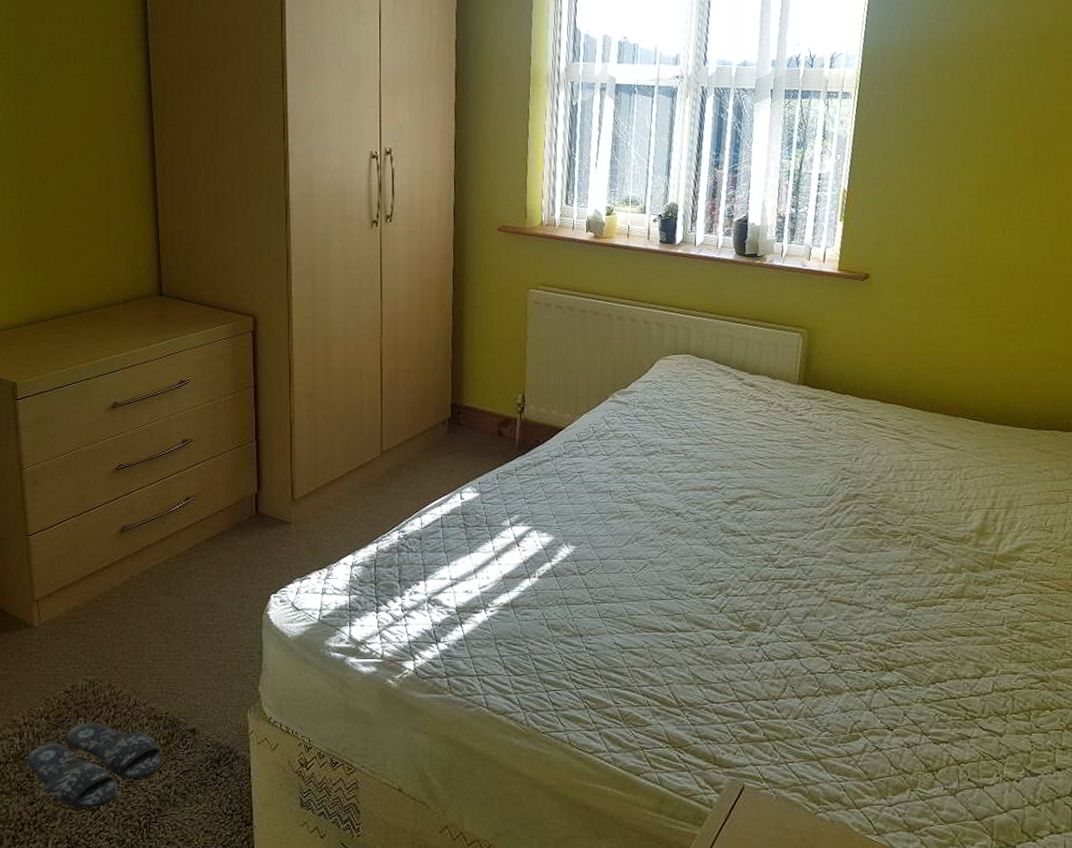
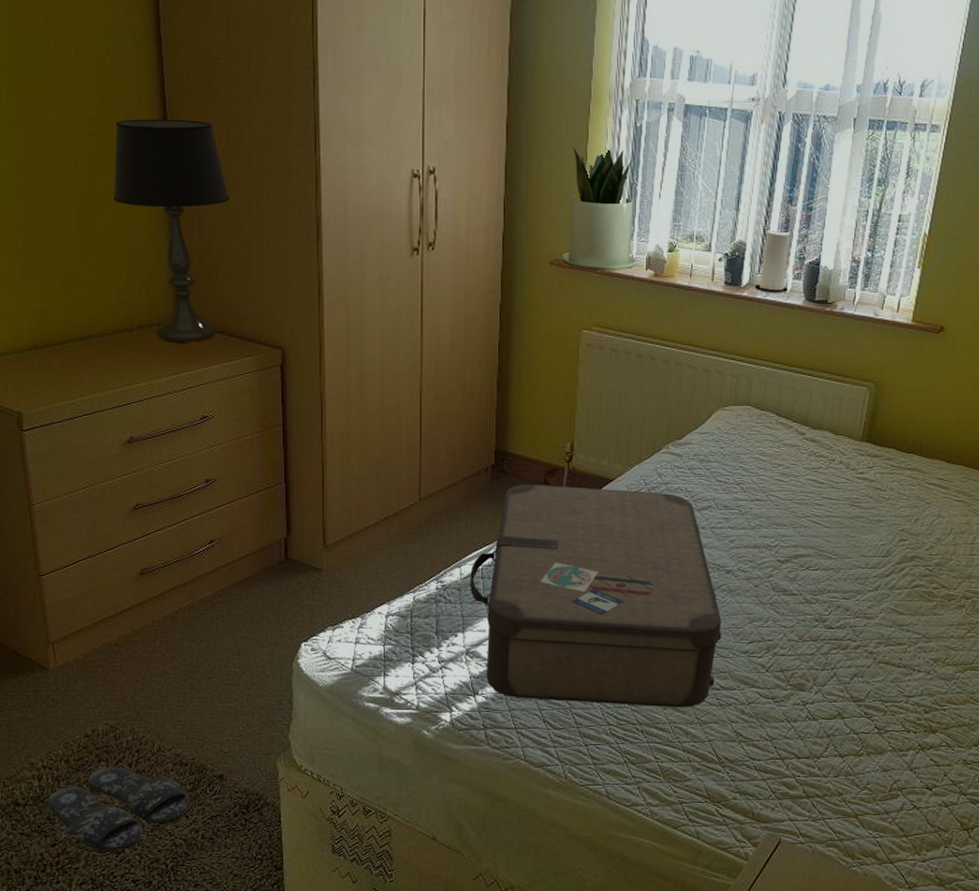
table lamp: none [104,116,208,314] -> present [113,119,231,343]
suitcase: none [430,434,674,652] -> present [470,483,721,708]
planter: none [507,126,578,235] -> present [560,147,637,271]
candle: none [688,191,720,250] -> present [754,230,791,293]

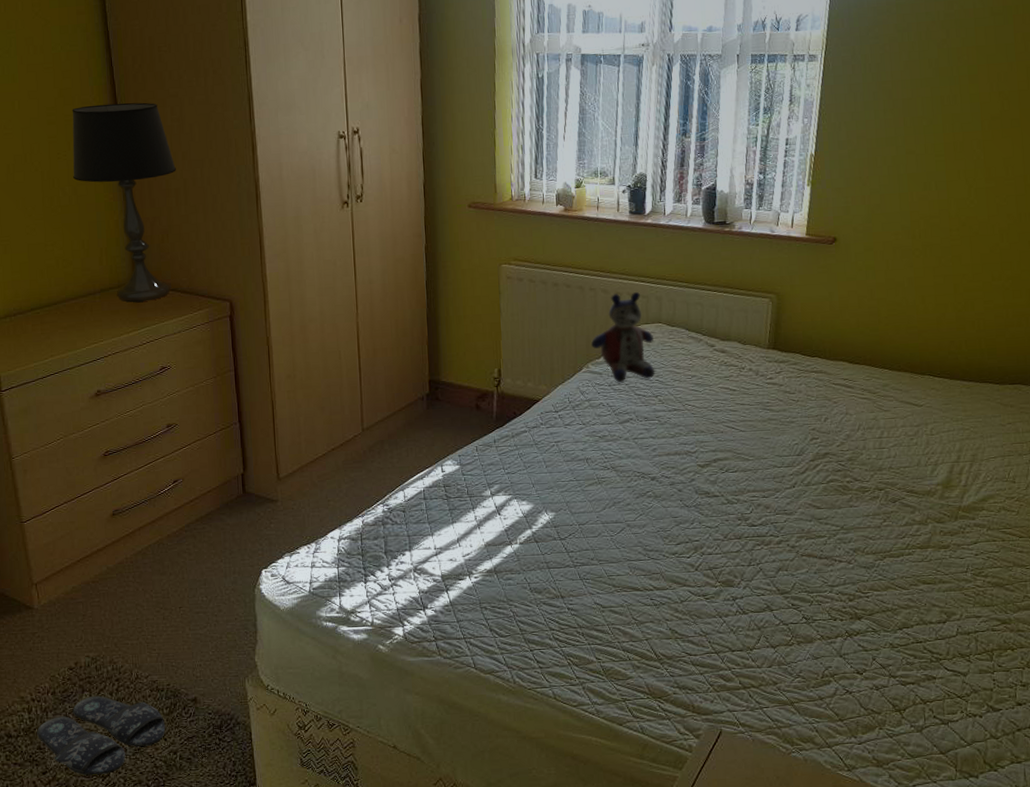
suitcase: present [470,483,721,708] -> none [413,408,651,610]
planter: present [560,147,637,271] -> none [477,99,548,211]
stuffed bear: none [672,369,741,466] -> present [590,291,656,382]
candle: present [754,230,791,293] -> none [657,160,689,219]

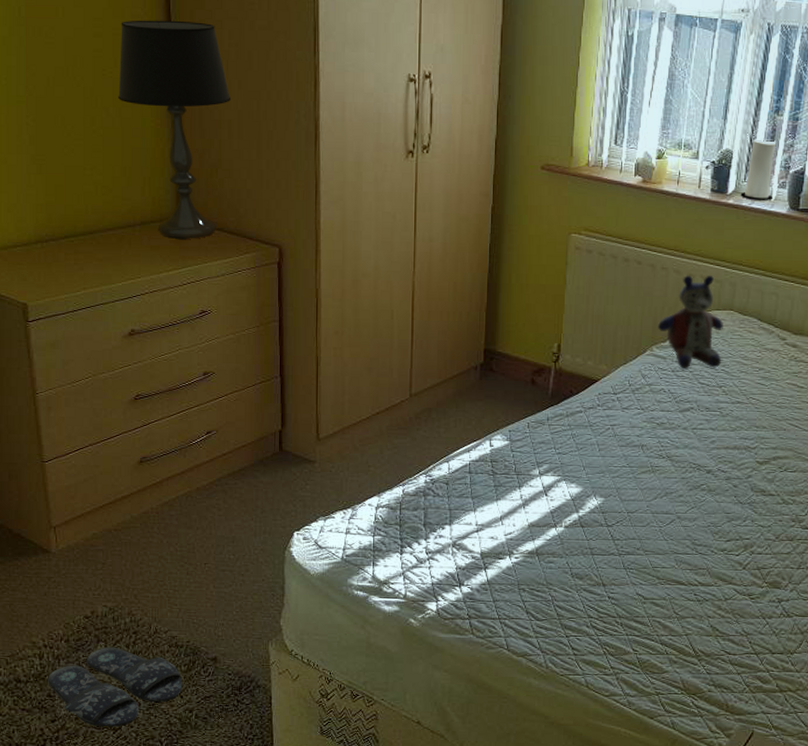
candle: none [657,160,689,219] -> present [740,139,777,202]

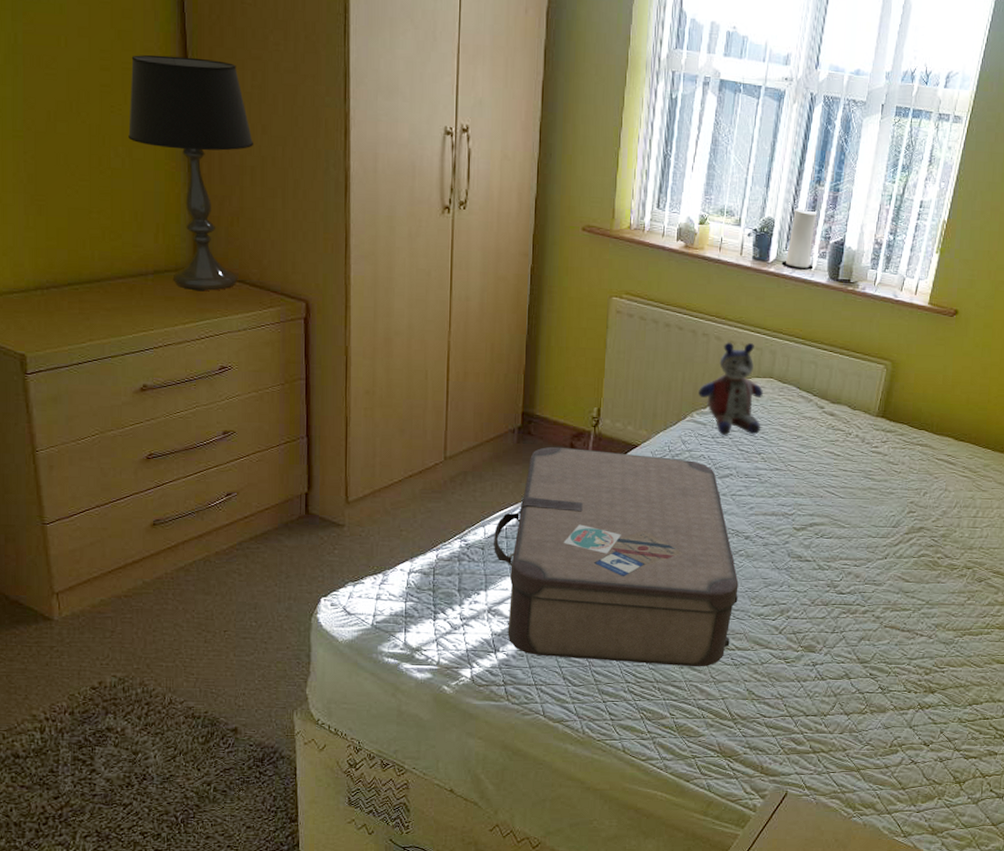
slippers: present [48,646,183,728] -> none [50,719,200,803]
suitcase: none [458,382,701,603] -> present [494,446,739,667]

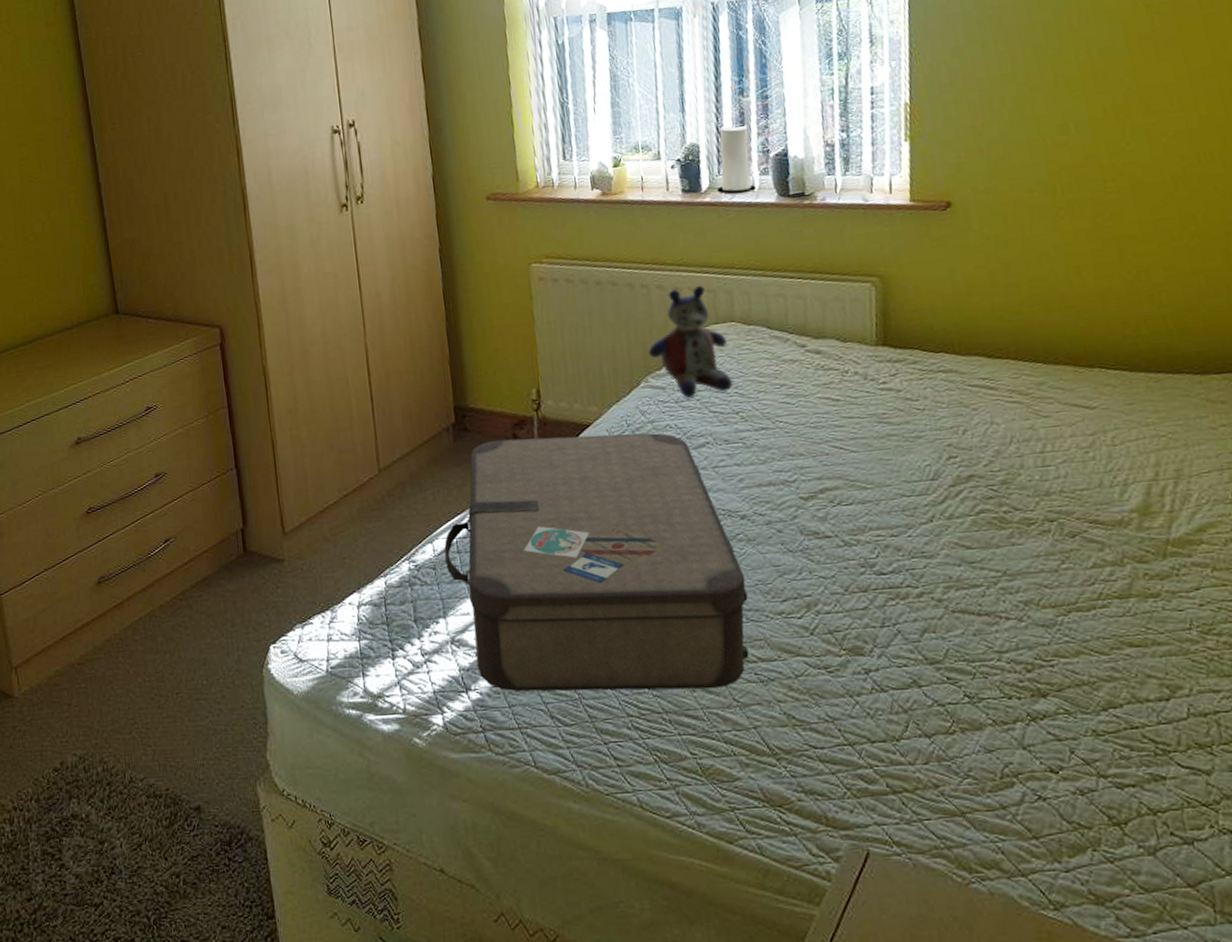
table lamp: present [128,54,254,291] -> none [43,113,156,336]

